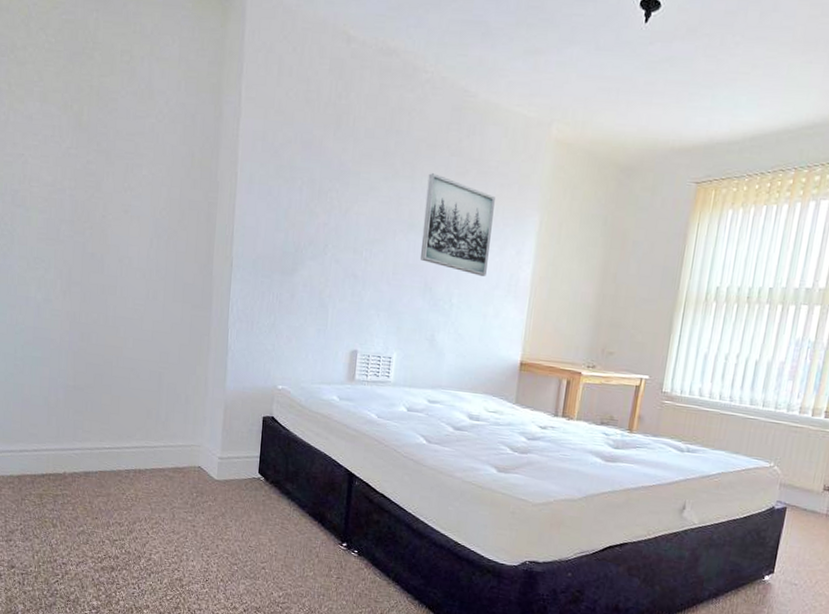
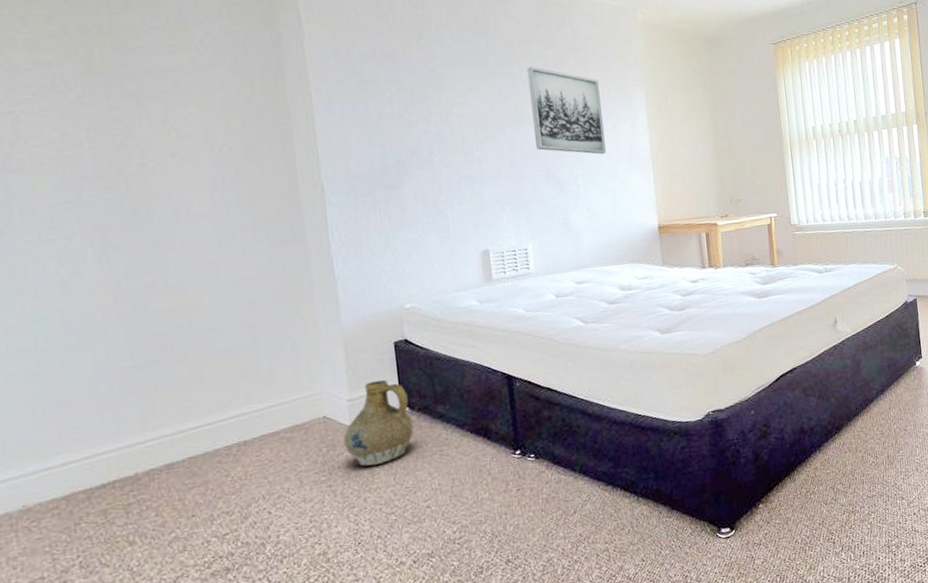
ceramic jug: none [209,447,266,520] -> present [343,380,414,467]

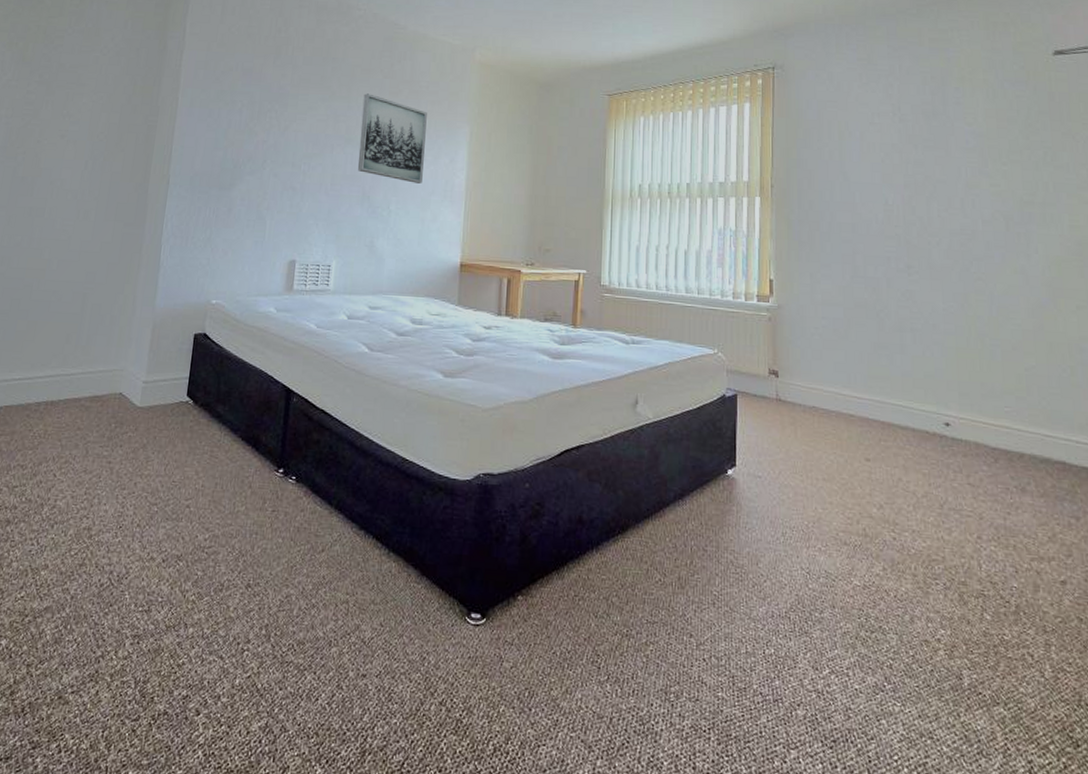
ceramic jug: present [343,380,414,467] -> none [130,368,195,452]

